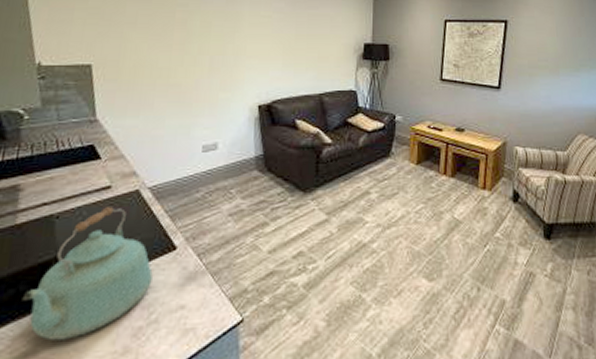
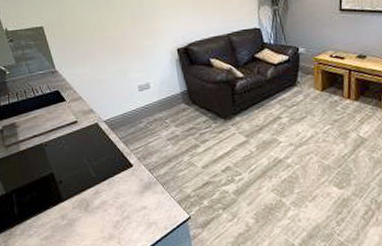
kettle: present [22,207,153,341] -> none [36,136,120,229]

